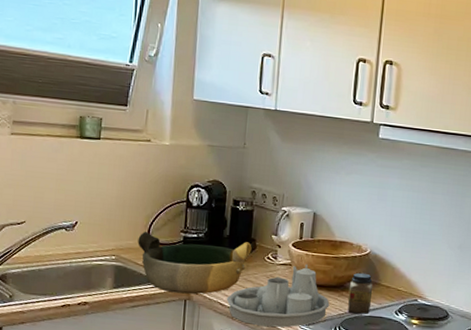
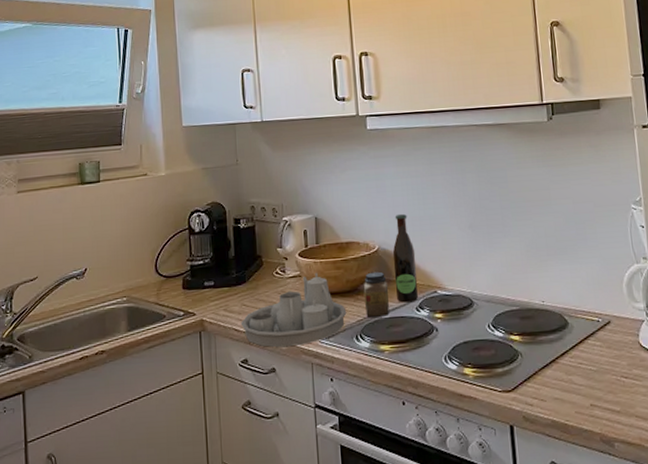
cooking pot: present [137,232,252,294] -> none [146,259,259,326]
bottle: none [378,223,404,306] -> present [392,213,419,303]

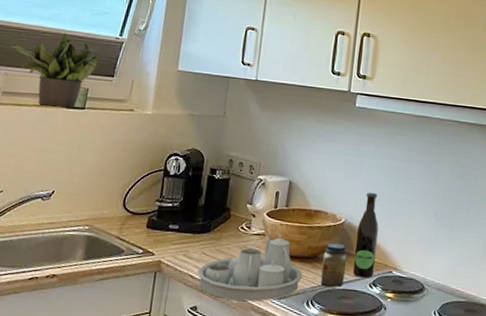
potted plant: none [16,110,105,186] -> present [10,32,100,108]

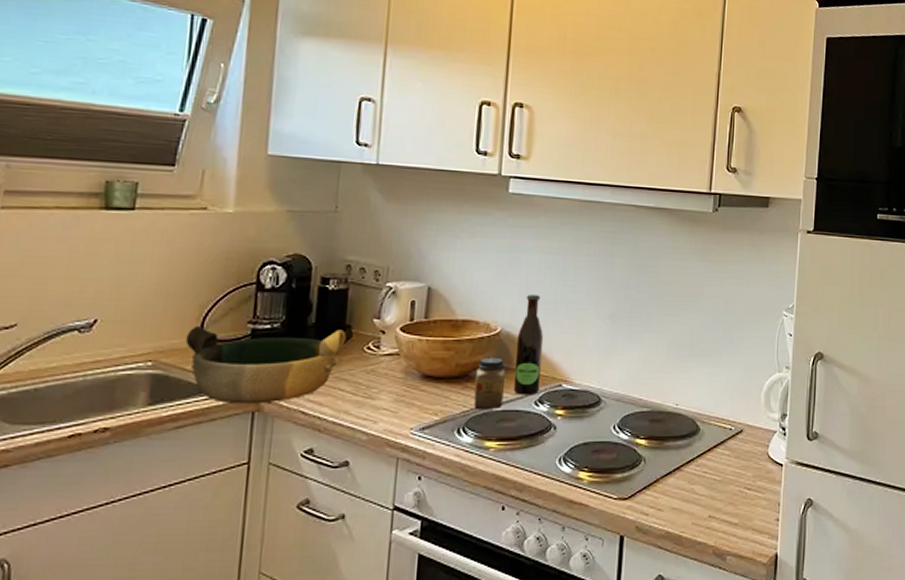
potted plant: present [10,32,100,108] -> none [10,108,153,209]
cooking pot: none [112,201,226,266] -> present [185,326,347,404]
tea set: present [197,234,303,302] -> none [310,351,451,437]

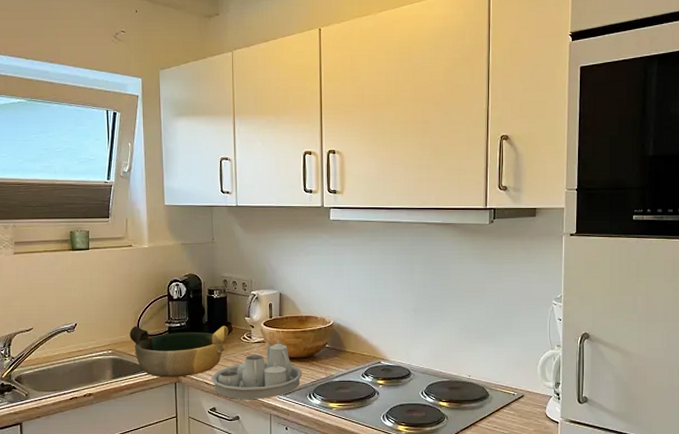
tea set: none [310,351,451,437] -> present [211,339,303,400]
jar: present [473,357,506,409] -> none [318,342,340,380]
bottle: present [513,294,544,395] -> none [345,295,365,370]

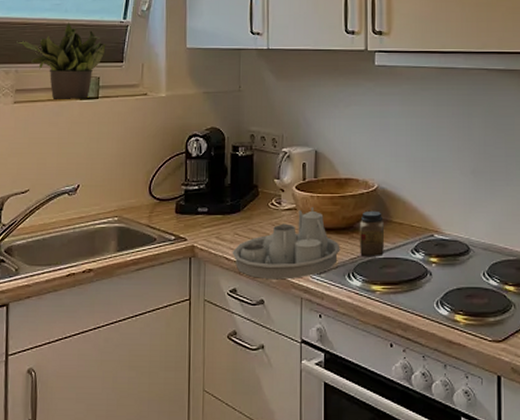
potted plant: none [12,182,94,250] -> present [16,22,107,99]
cooking pot: present [129,326,229,377] -> none [139,189,255,251]
jar: none [318,342,340,380] -> present [359,210,385,256]

